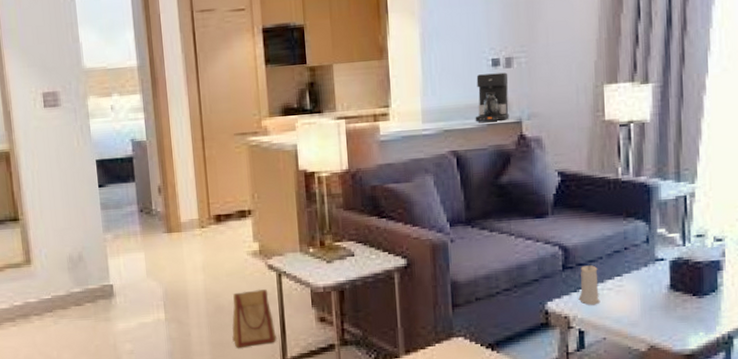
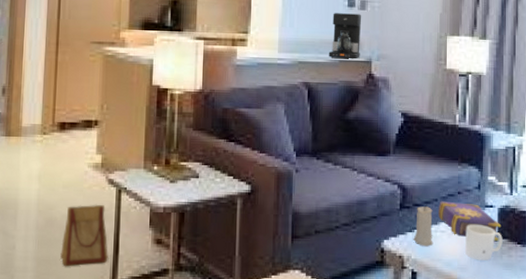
book: none [603,258,674,294] -> present [437,201,502,241]
mug: none [634,279,676,315] -> present [464,224,503,261]

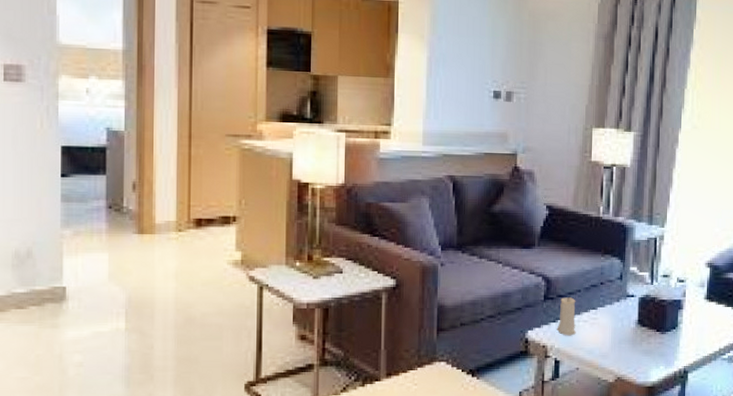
shopping bag: present [60,204,109,266] -> none [201,301,252,364]
coffee maker: present [328,13,362,59] -> none [473,104,508,152]
book: present [437,201,502,241] -> none [580,292,642,329]
mug: present [464,224,503,261] -> none [606,313,643,348]

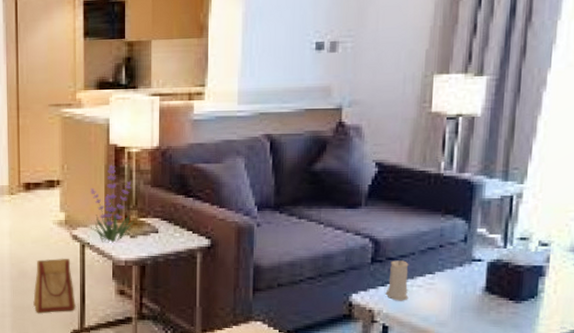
shopping bag: none [201,301,252,364] -> present [33,258,77,313]
plant: none [270,201,317,286] -> present [91,164,134,244]

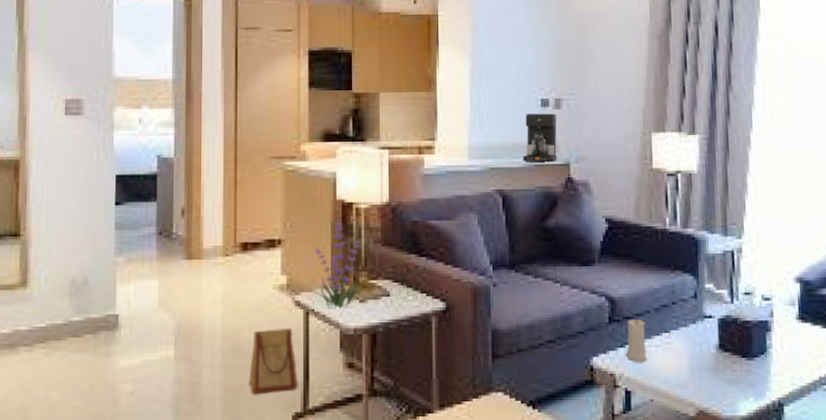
coffee maker: none [293,57,332,107] -> present [522,113,557,163]

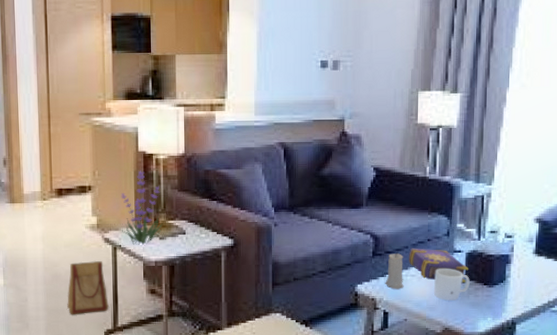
coffee maker: present [522,113,557,163] -> none [303,74,335,119]
book: none [650,312,723,354] -> present [408,248,469,282]
mug: none [682,336,725,377] -> present [433,268,470,301]

